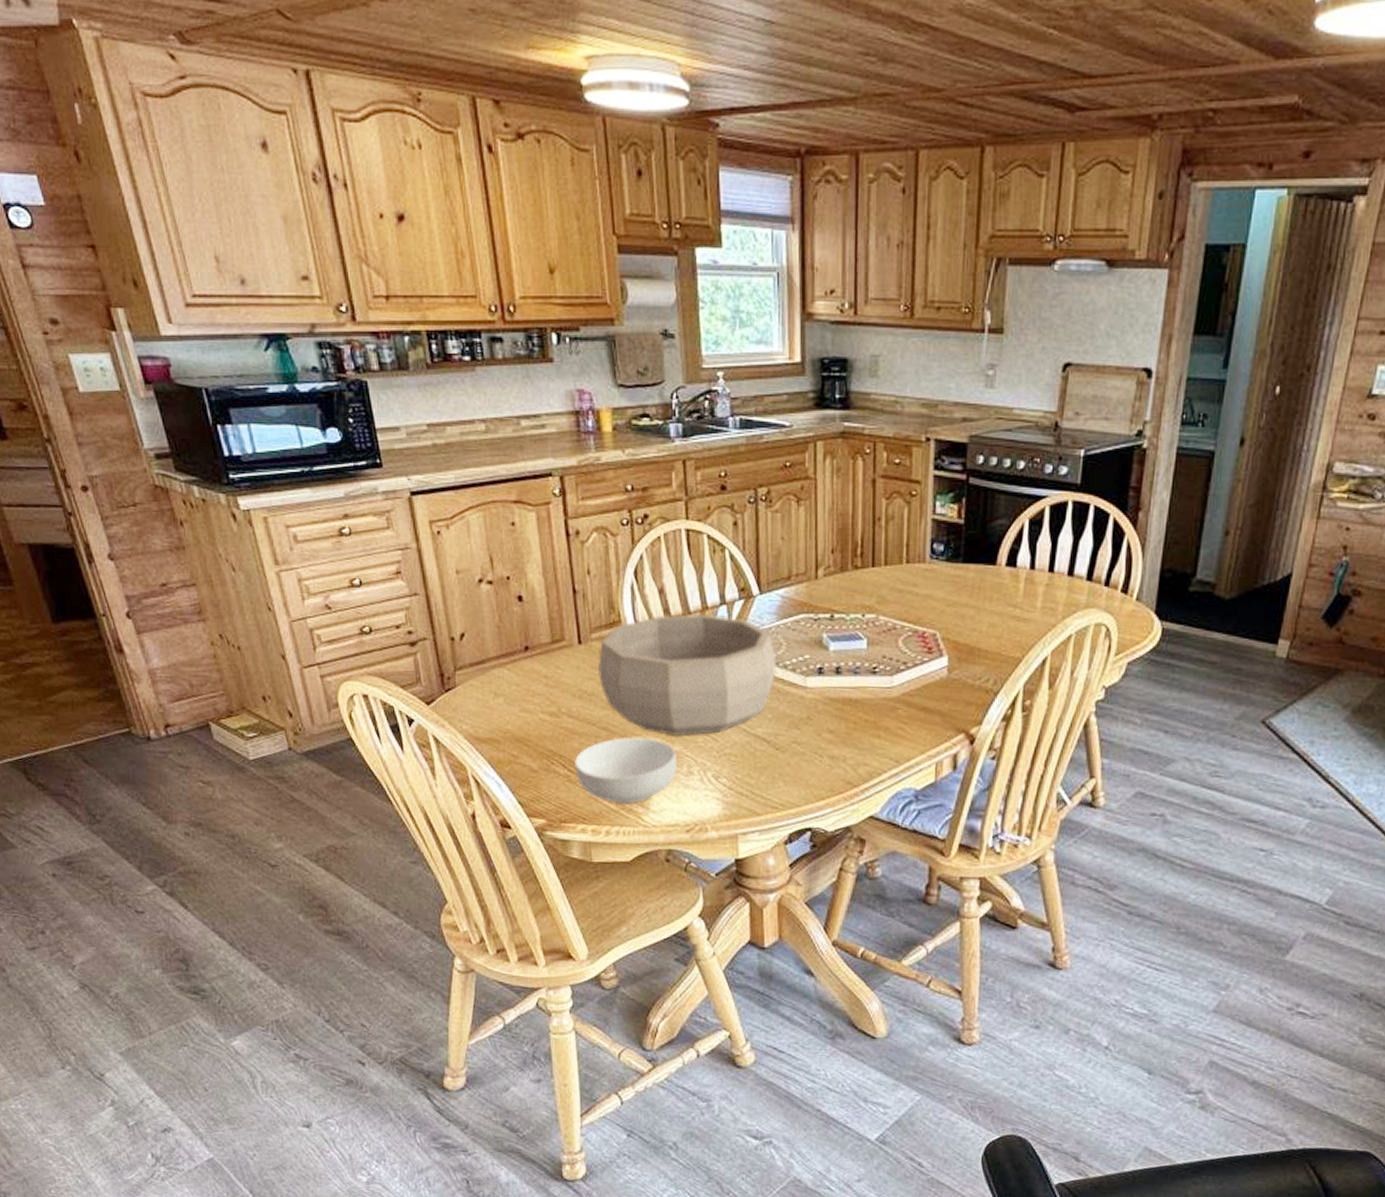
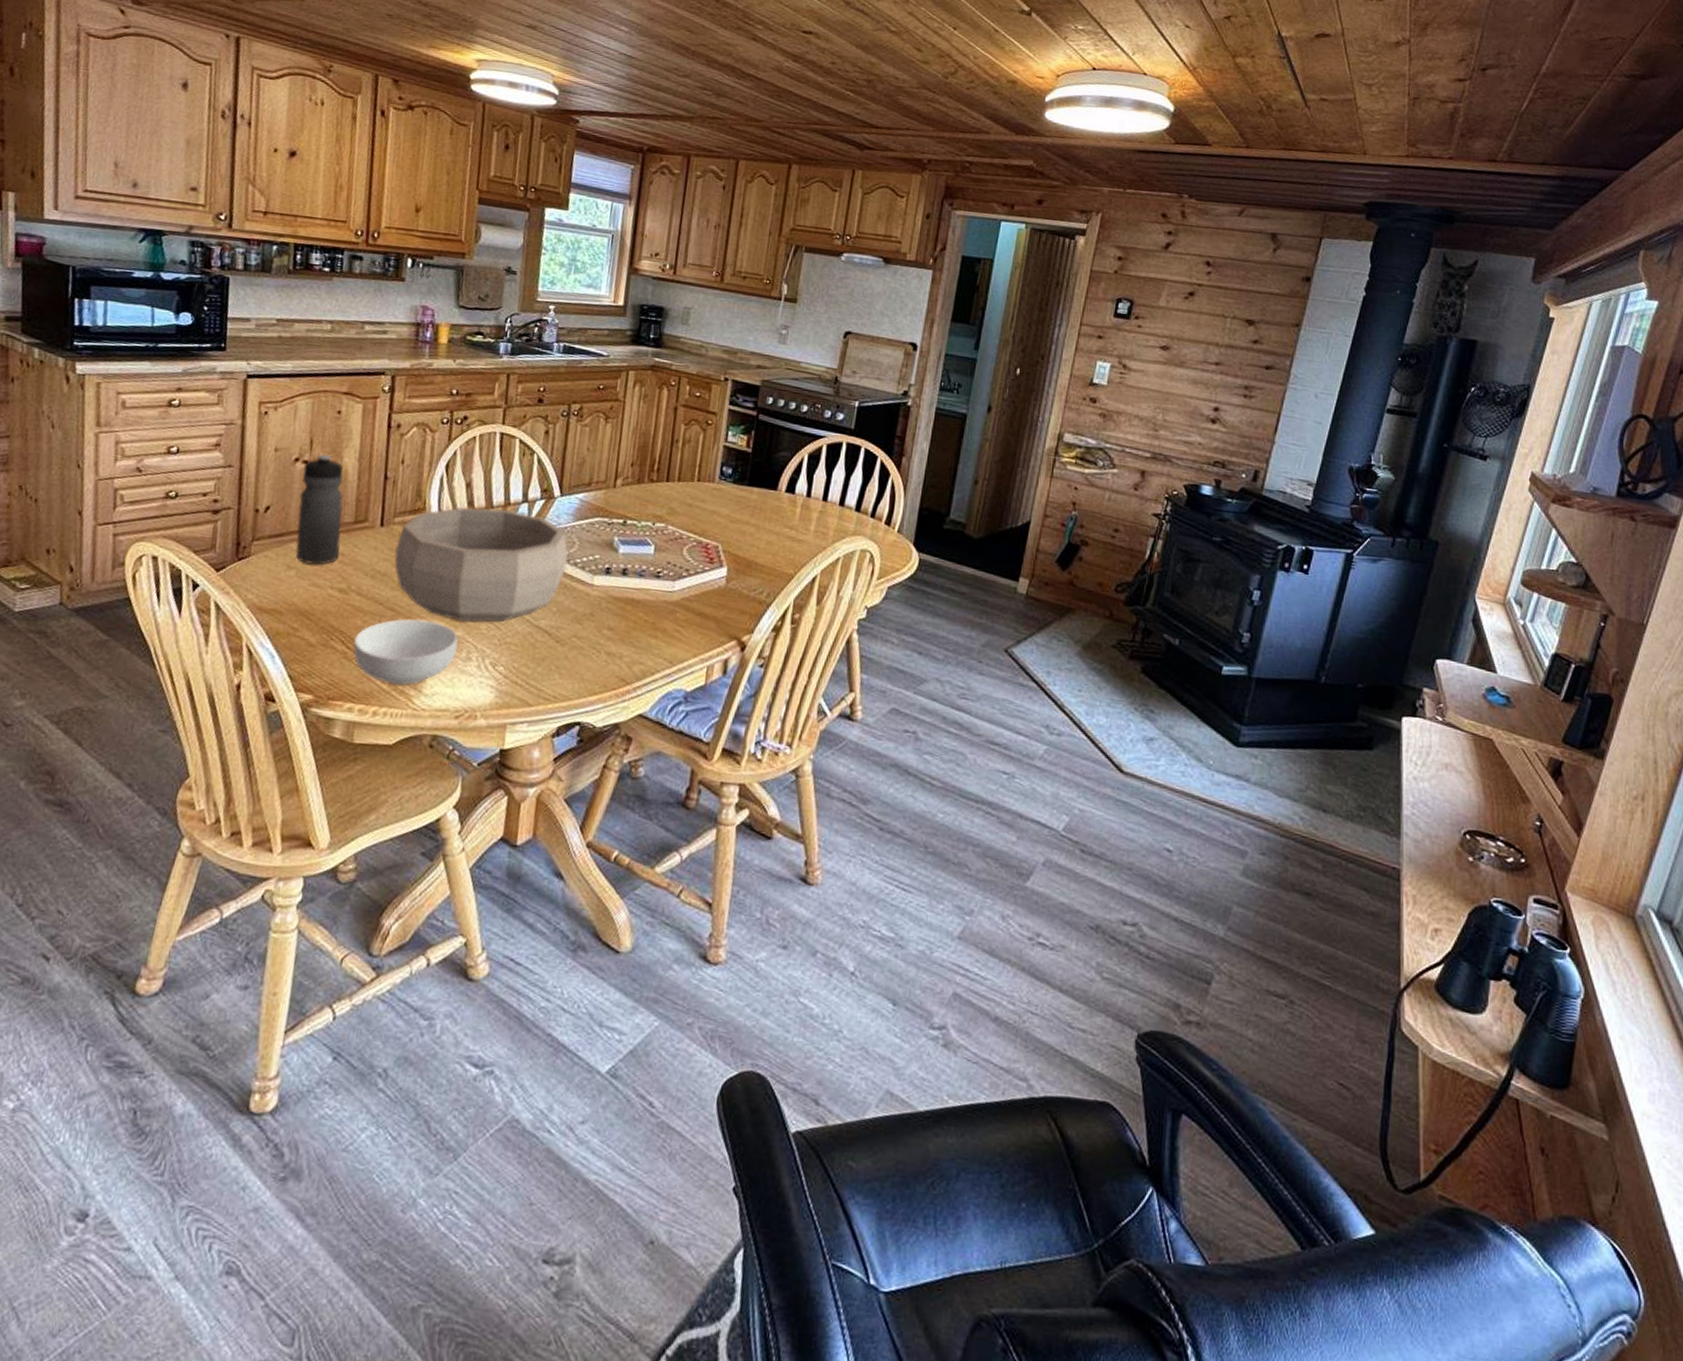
water bottle: none [489,572,543,690] -> present [295,454,344,566]

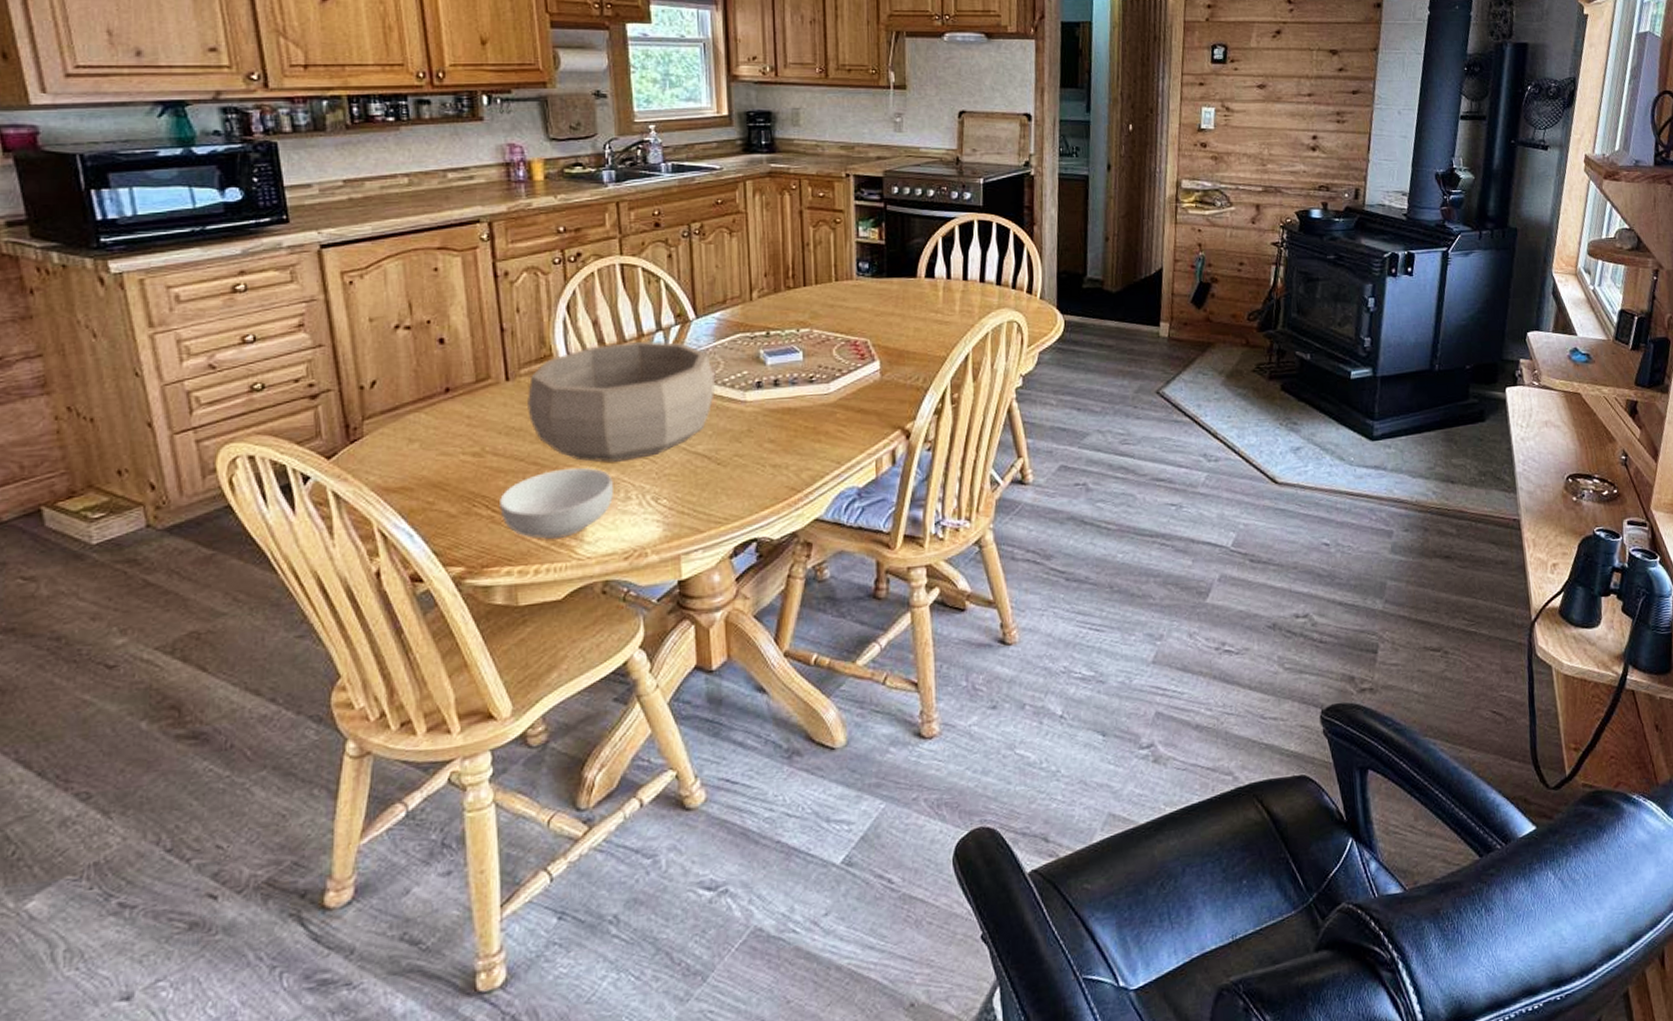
water bottle: present [295,454,344,566] -> none [407,316,466,434]

